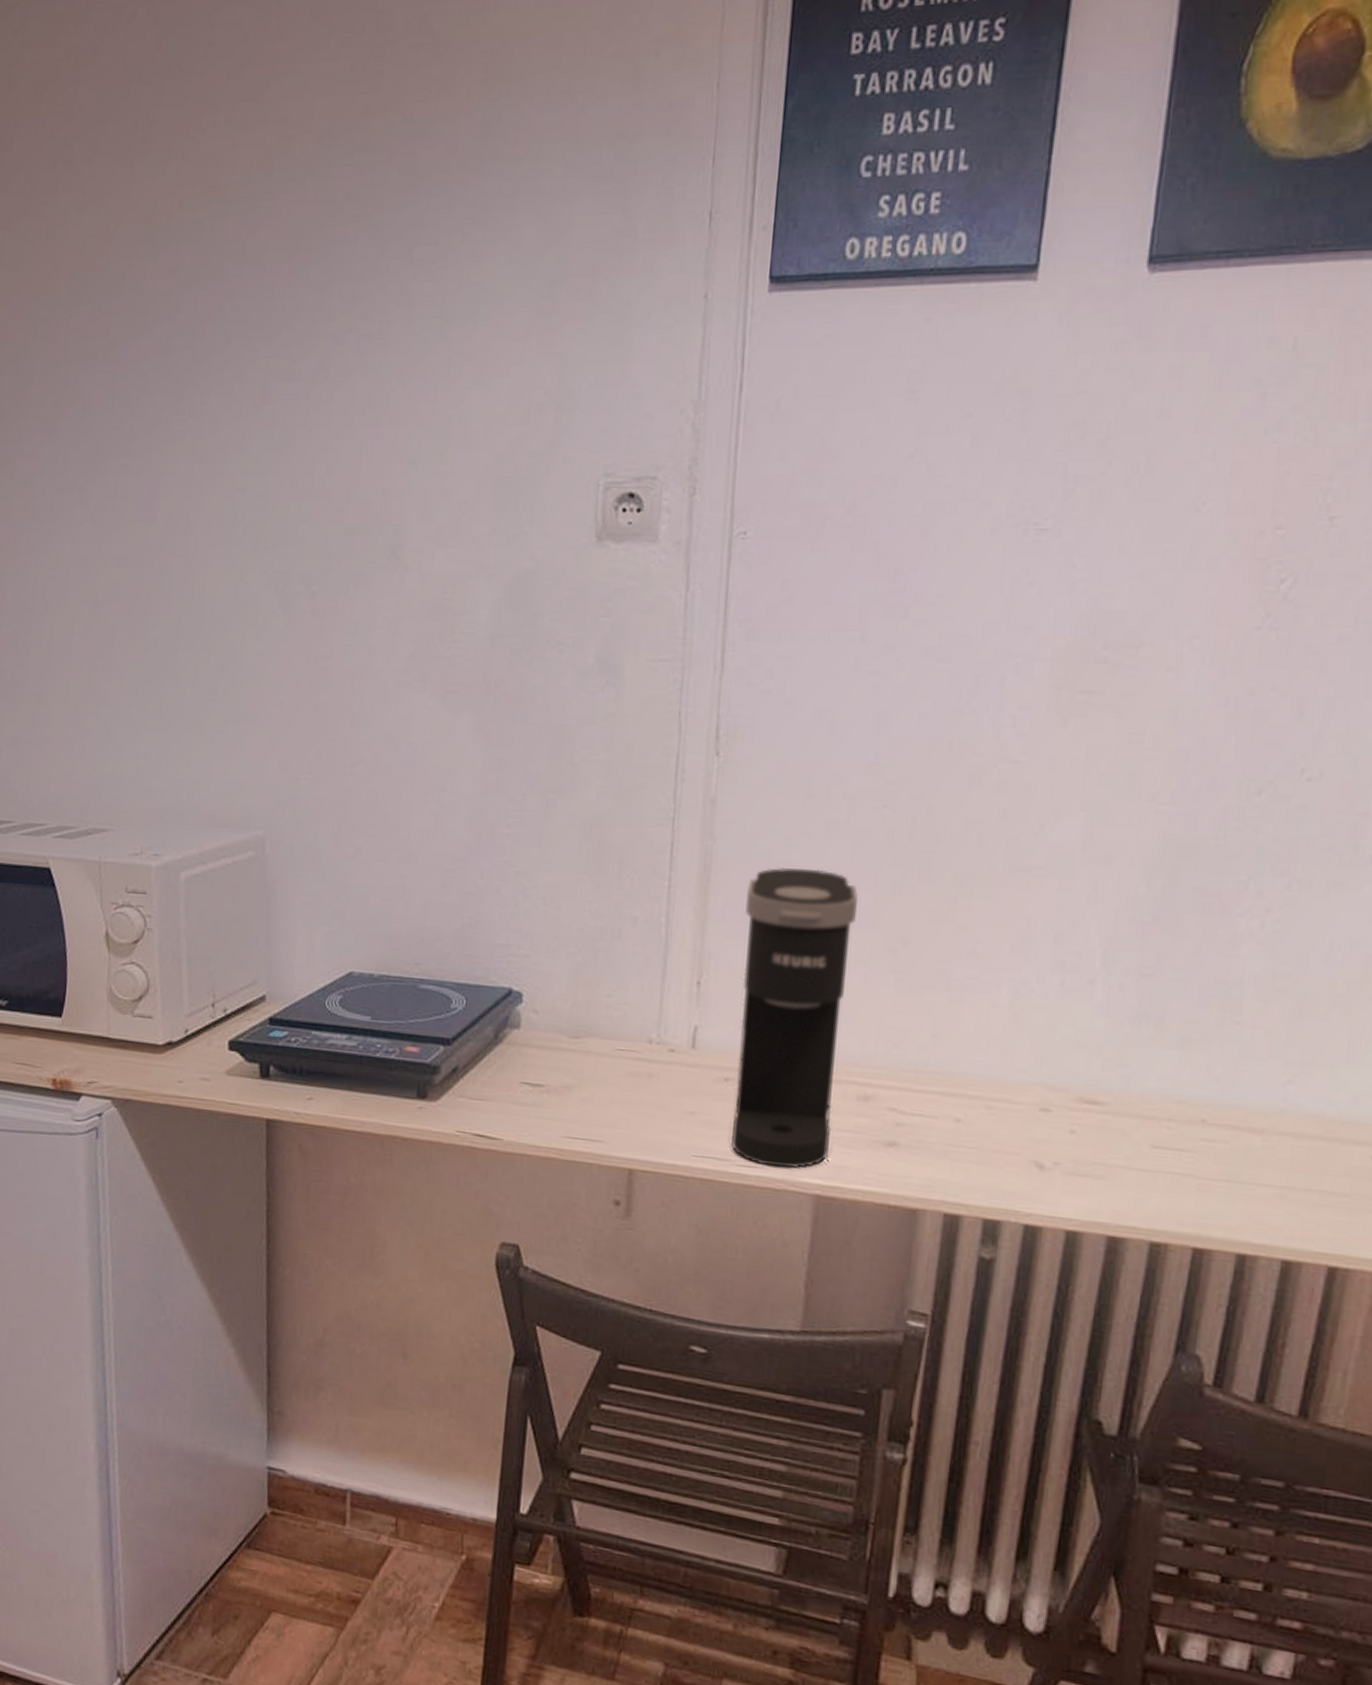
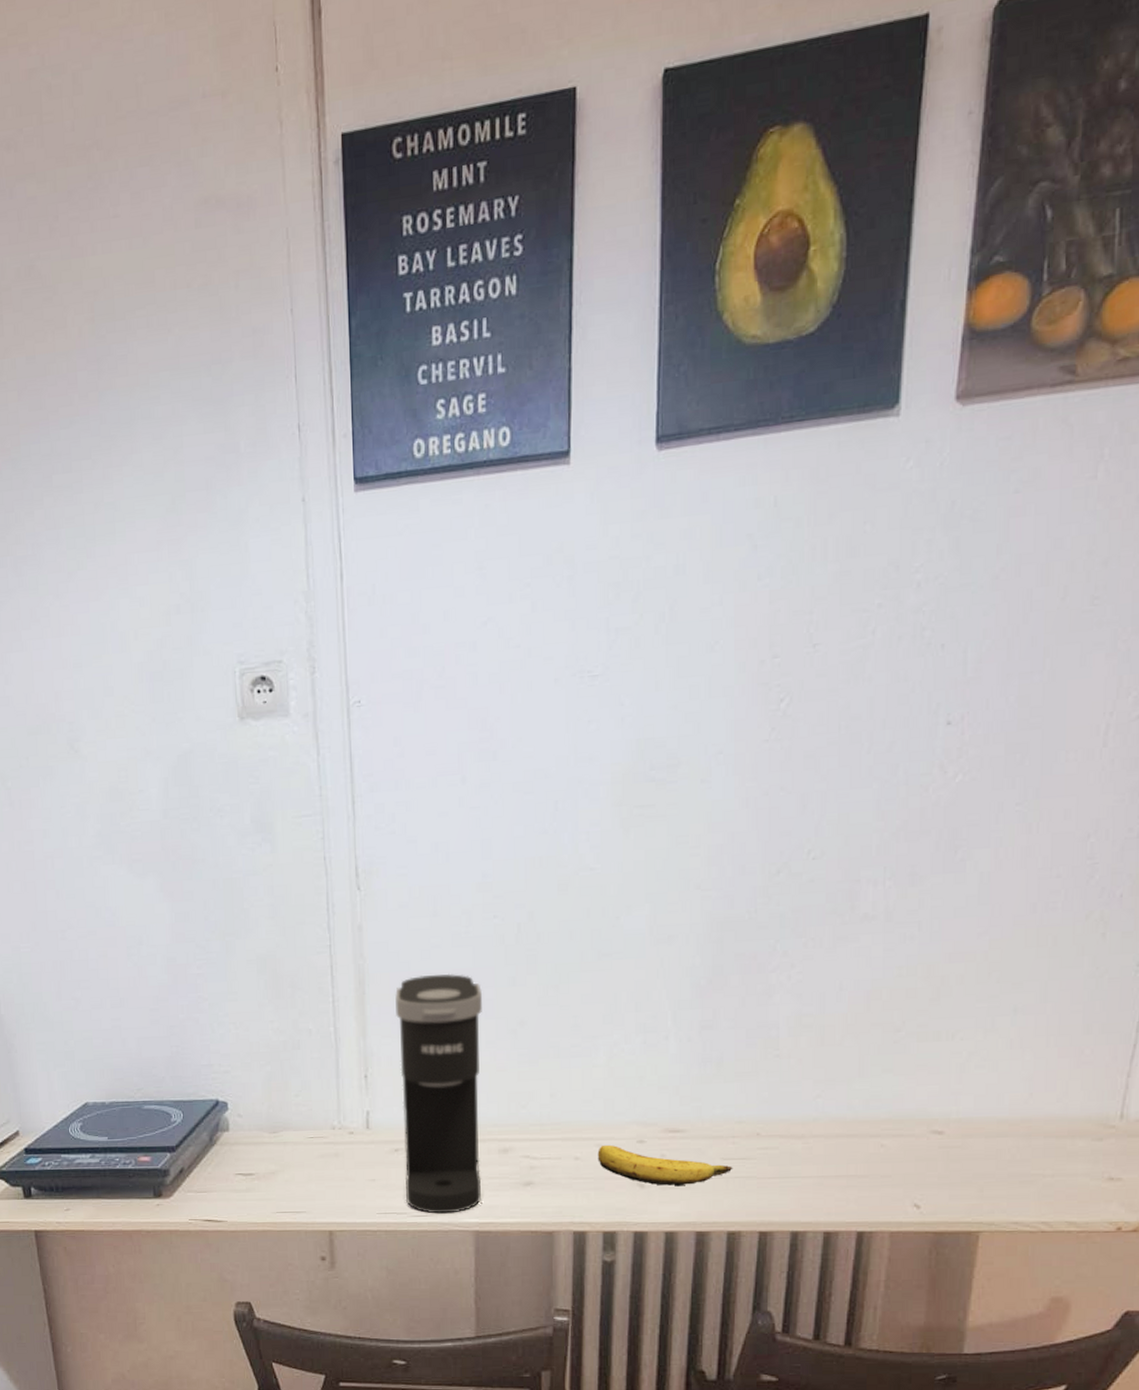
banana: none [985,1107,1166,1175] -> present [597,1144,733,1187]

